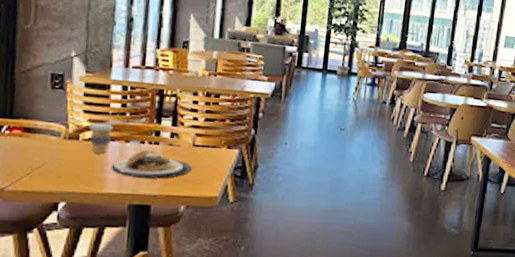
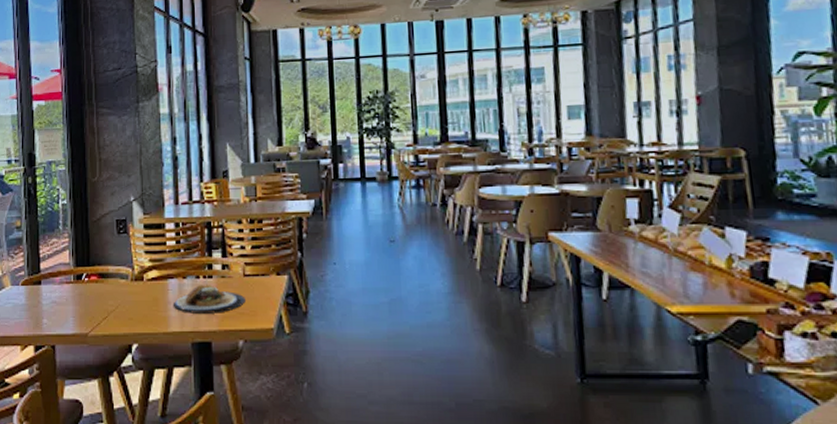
coffee cup: present [89,122,113,155] -> none [151,261,171,293]

